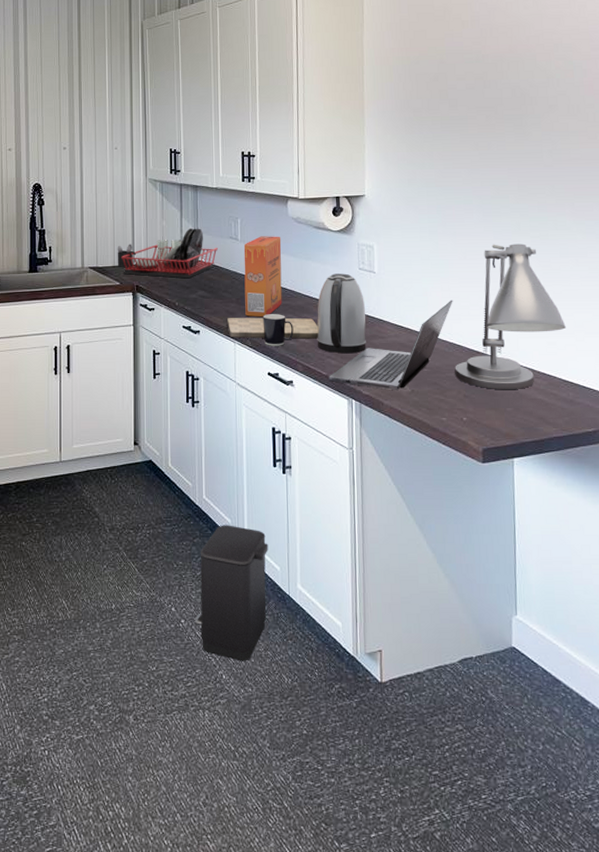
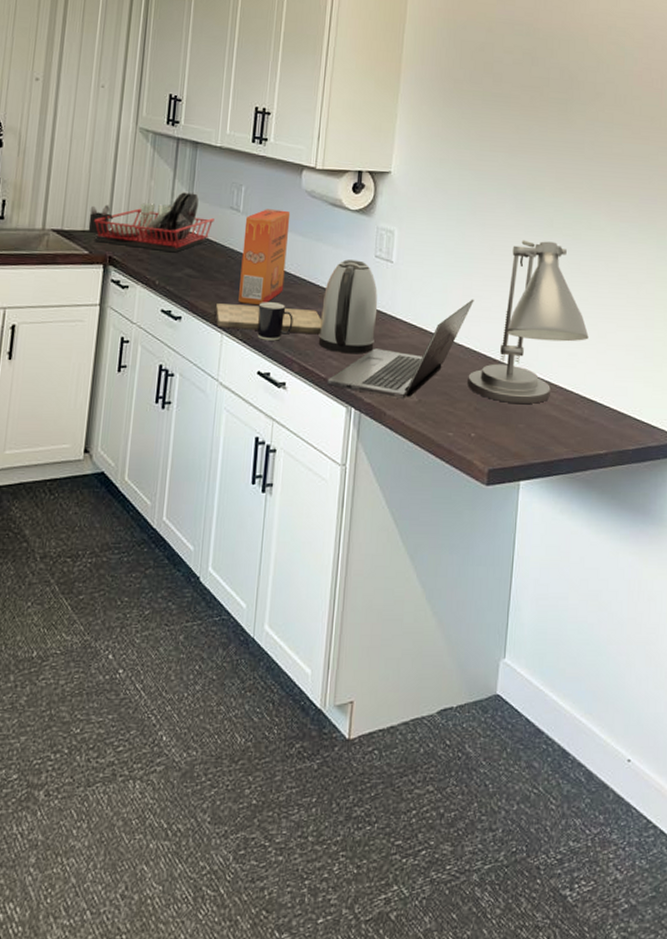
pedal bin: present [194,525,268,660] -> none [135,553,235,718]

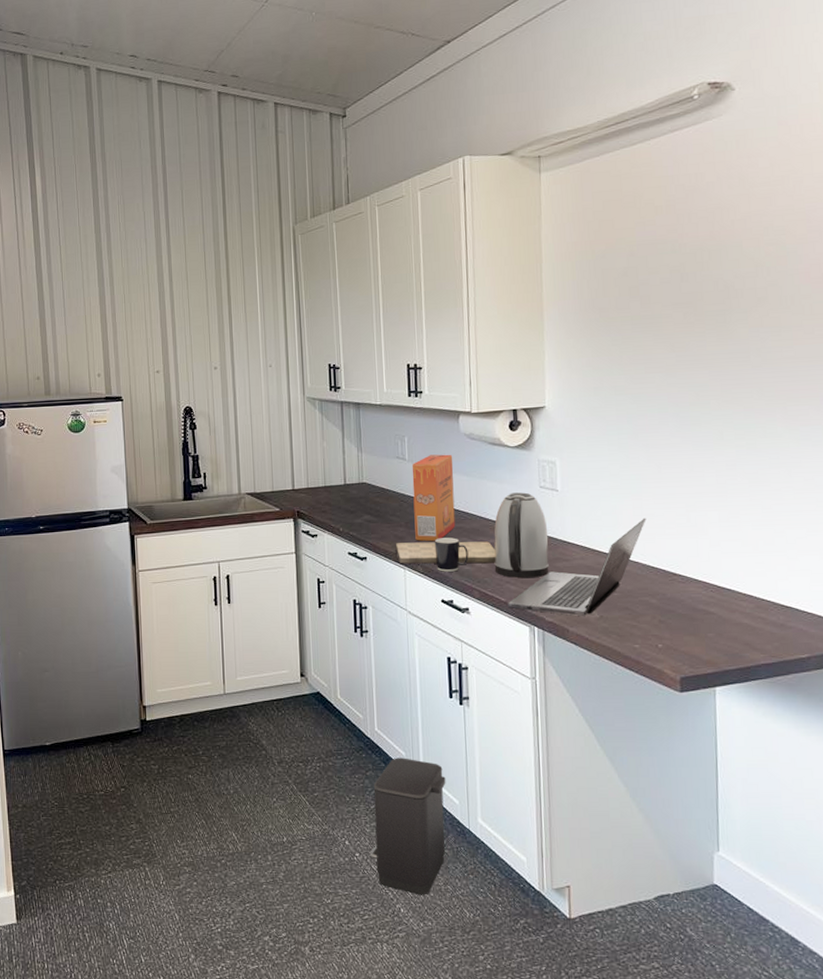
dish rack: present [88,192,214,253] -> none [275,448,384,503]
pedal bin: none [135,553,235,718] -> present [369,758,446,894]
desk lamp: present [467,240,589,405] -> none [648,454,776,615]

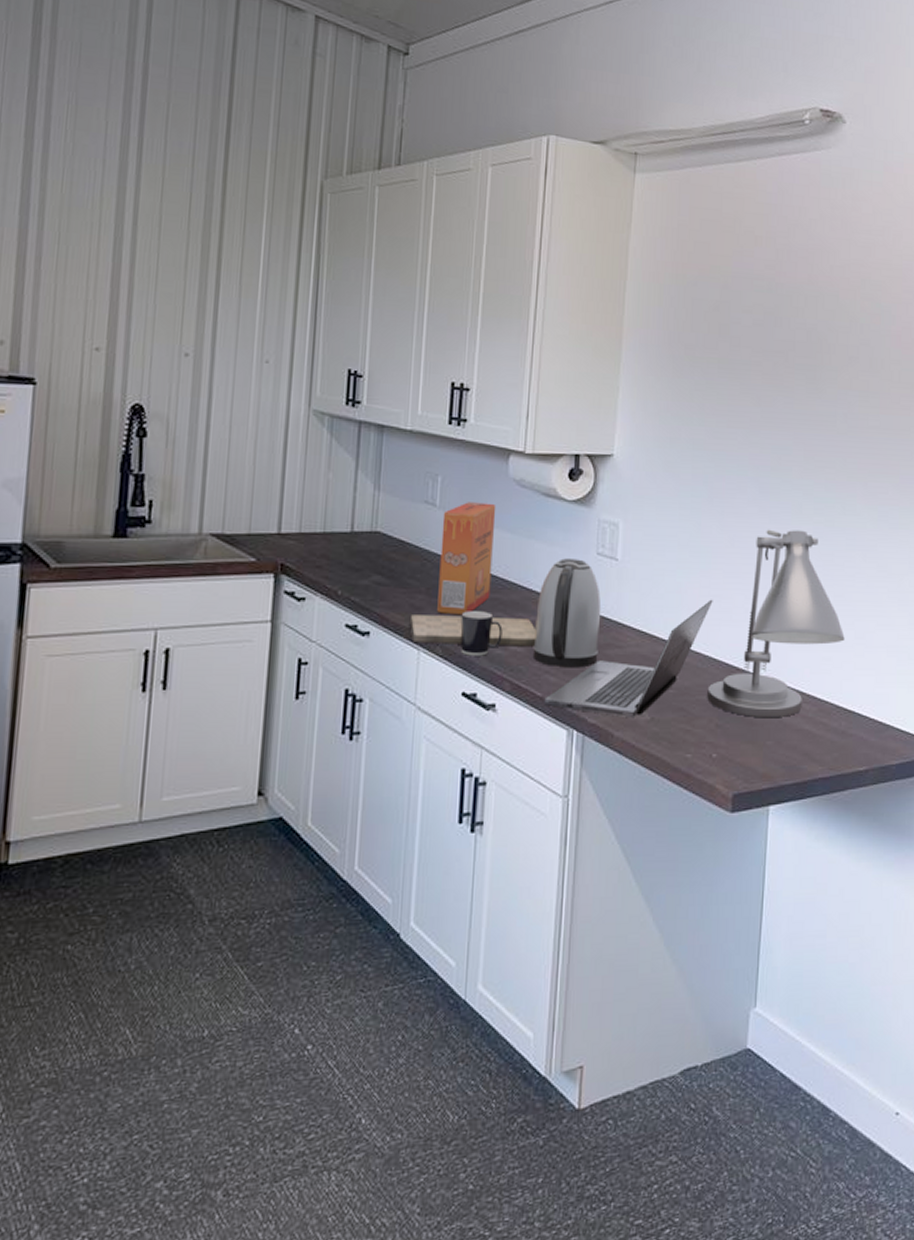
pedal bin: present [369,758,446,894] -> none [326,906,442,1096]
desk lamp: none [648,454,776,615] -> present [707,529,845,718]

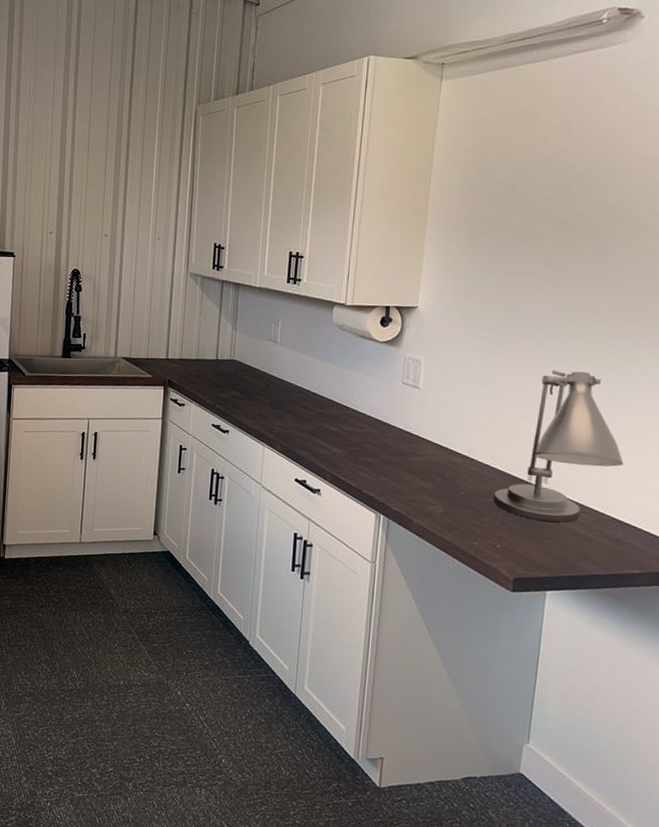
cutting board: present [409,615,537,647] -> none [257,420,353,450]
cereal box: present [437,502,496,616] -> none [277,340,323,423]
mug: present [460,611,503,656] -> none [294,420,327,454]
kettle: present [532,558,602,668] -> none [349,385,405,468]
laptop: present [544,599,713,719] -> none [358,423,501,511]

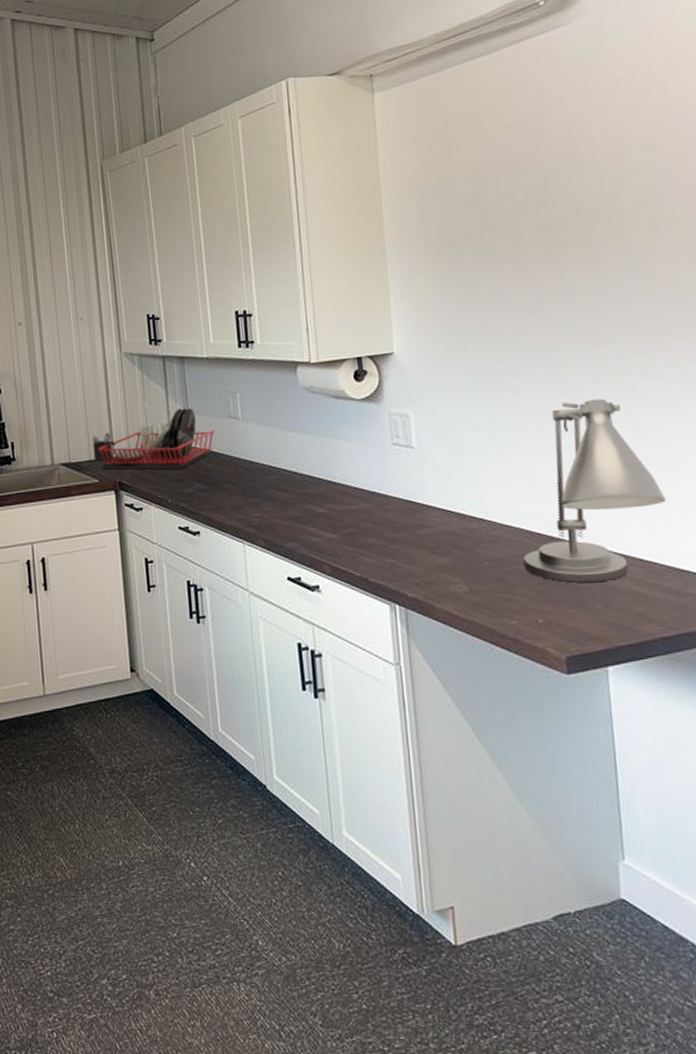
dish rack: none [150,326,255,378] -> present [92,408,215,470]

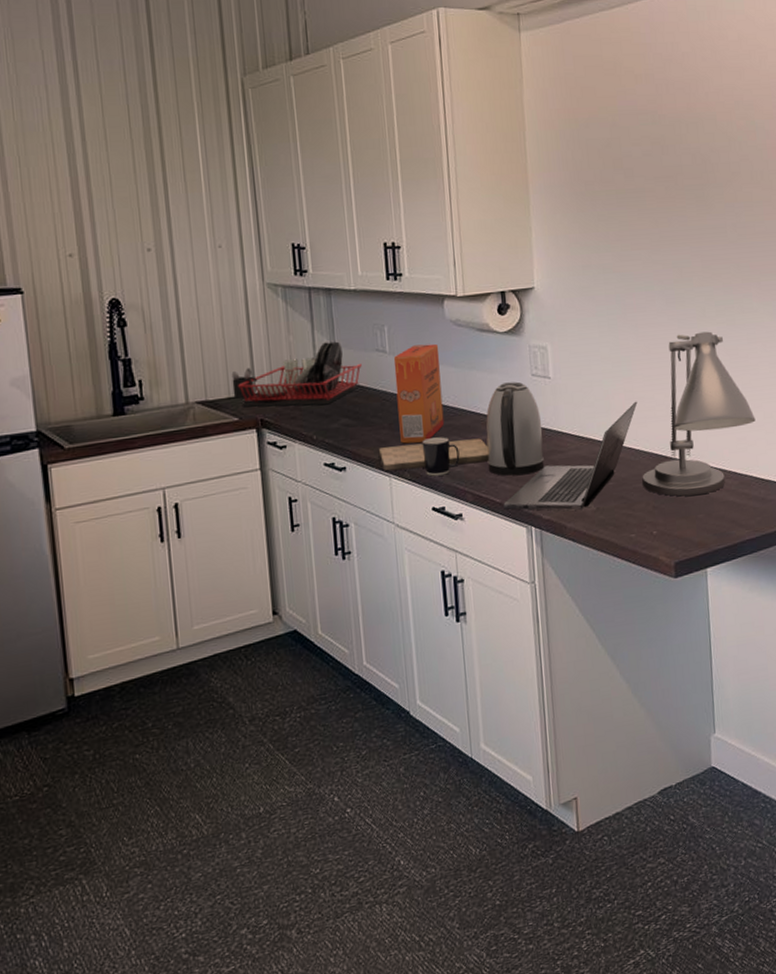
cutting board: none [231,508,348,539] -> present [378,438,490,472]
cereal box: none [246,410,299,511] -> present [393,343,445,444]
mug: none [275,505,316,545] -> present [421,437,460,476]
kettle: none [343,450,409,549] -> present [485,381,545,476]
laptop: none [363,474,516,591] -> present [503,401,638,511]

